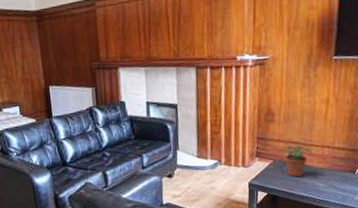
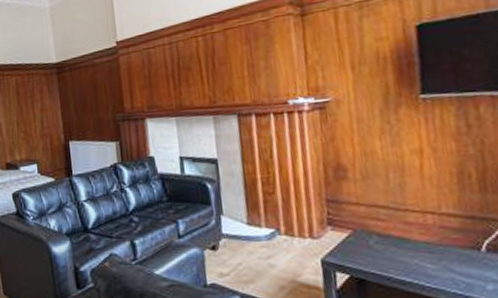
potted plant: present [283,145,312,178] -> none [366,209,409,255]

